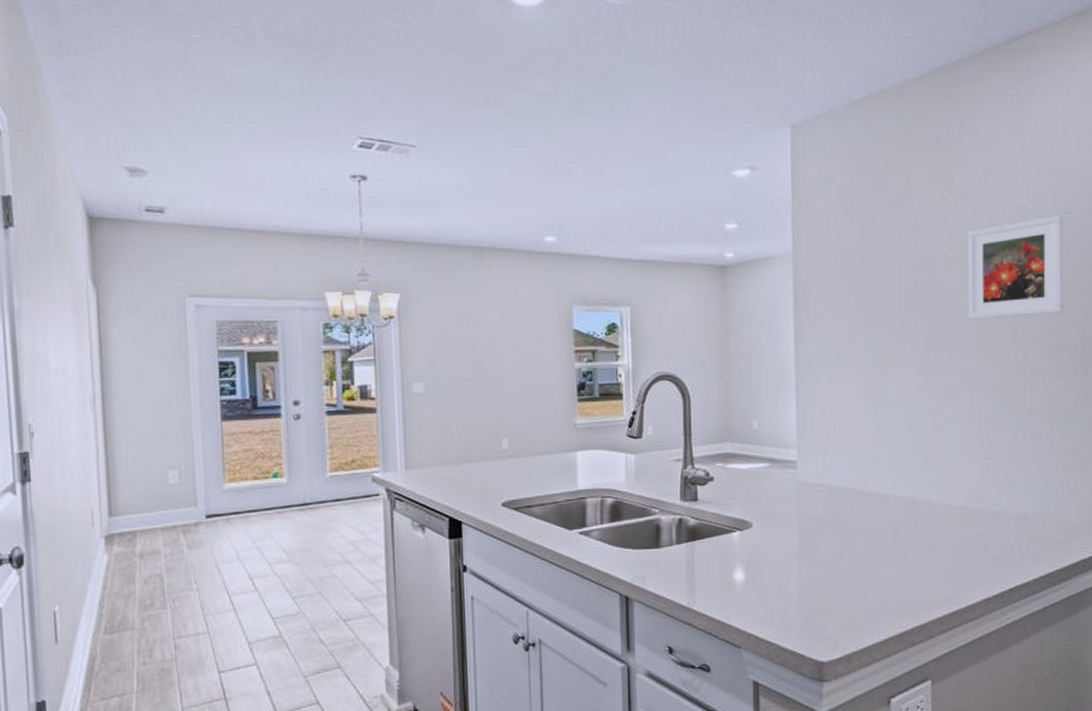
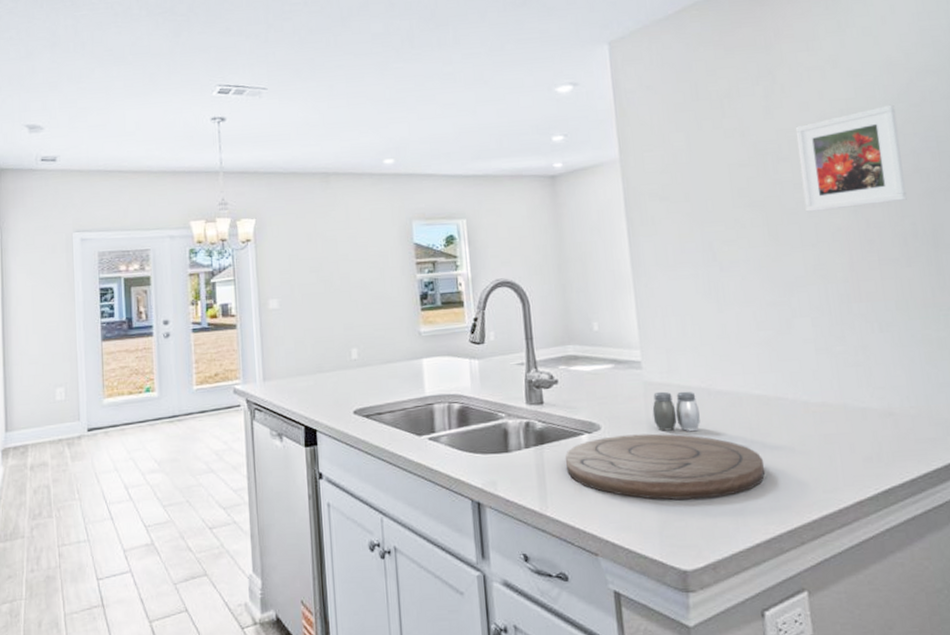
cutting board: none [715,532,903,596] -> present [565,433,765,500]
salt and pepper shaker: none [804,491,848,530] -> present [652,391,700,431]

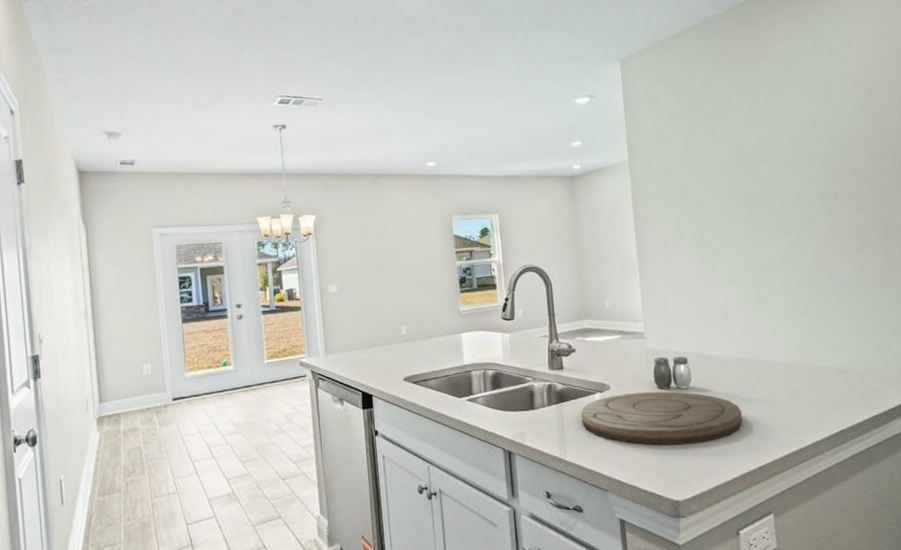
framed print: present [795,104,907,212] -> none [775,114,864,206]

